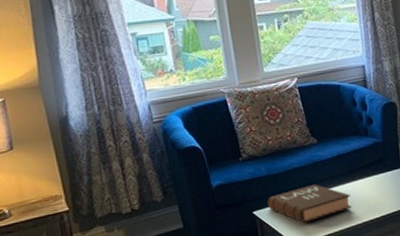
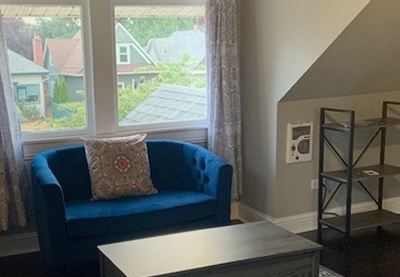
book: present [267,184,352,224] -> none [110,229,182,263]

